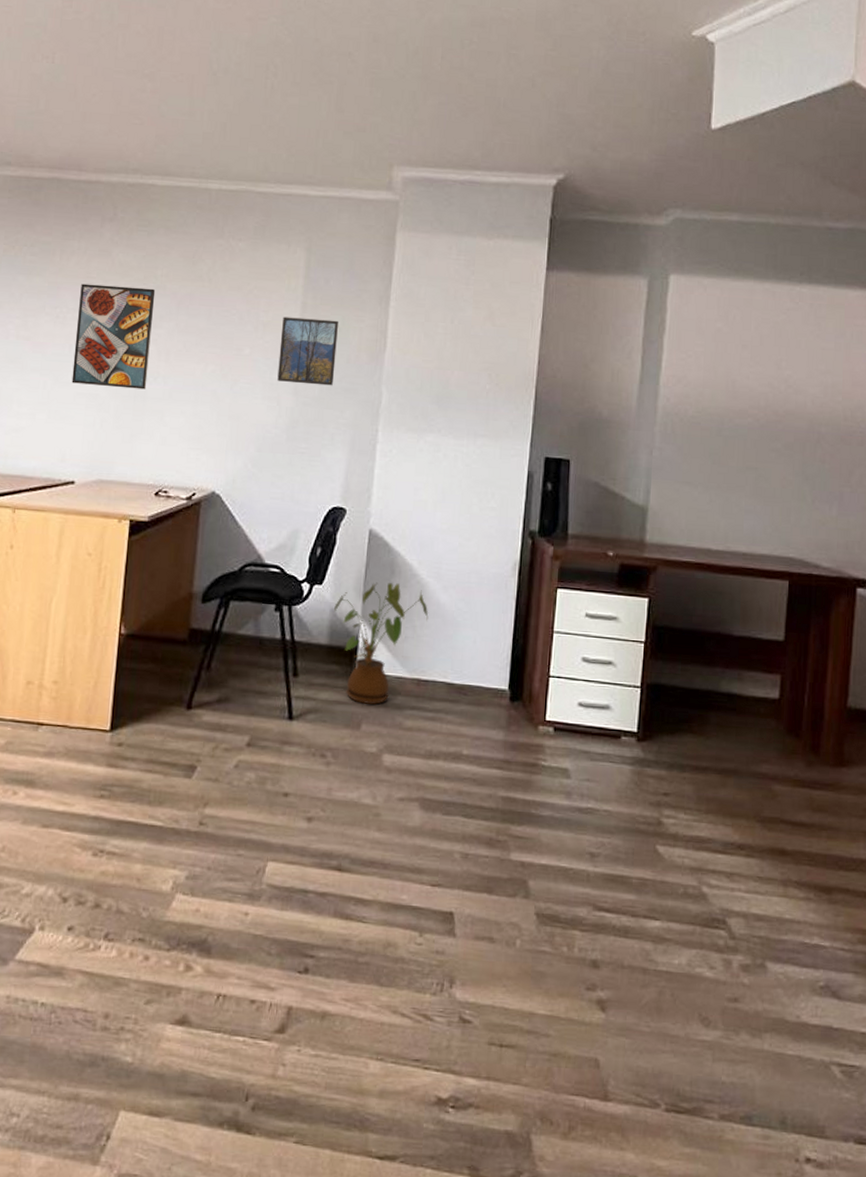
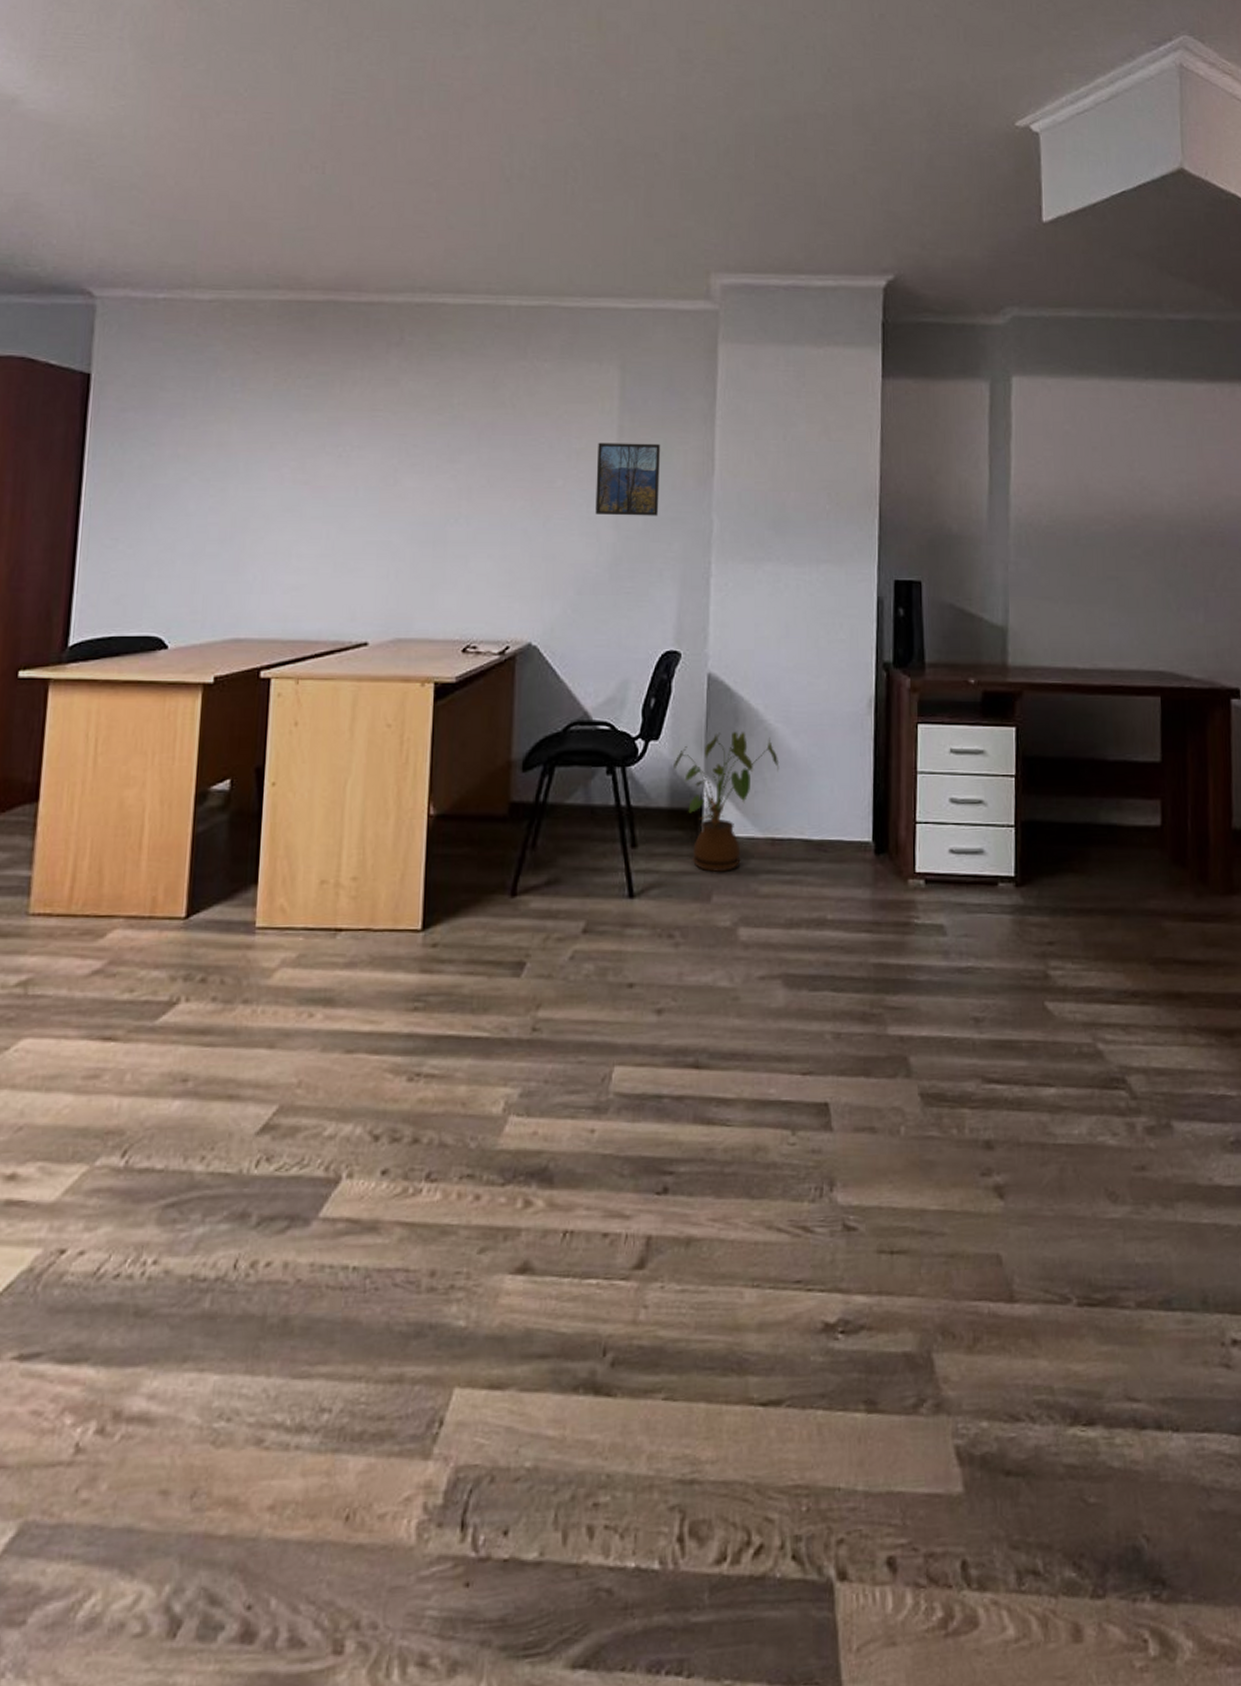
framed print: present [71,283,156,390] -> none [359,417,452,533]

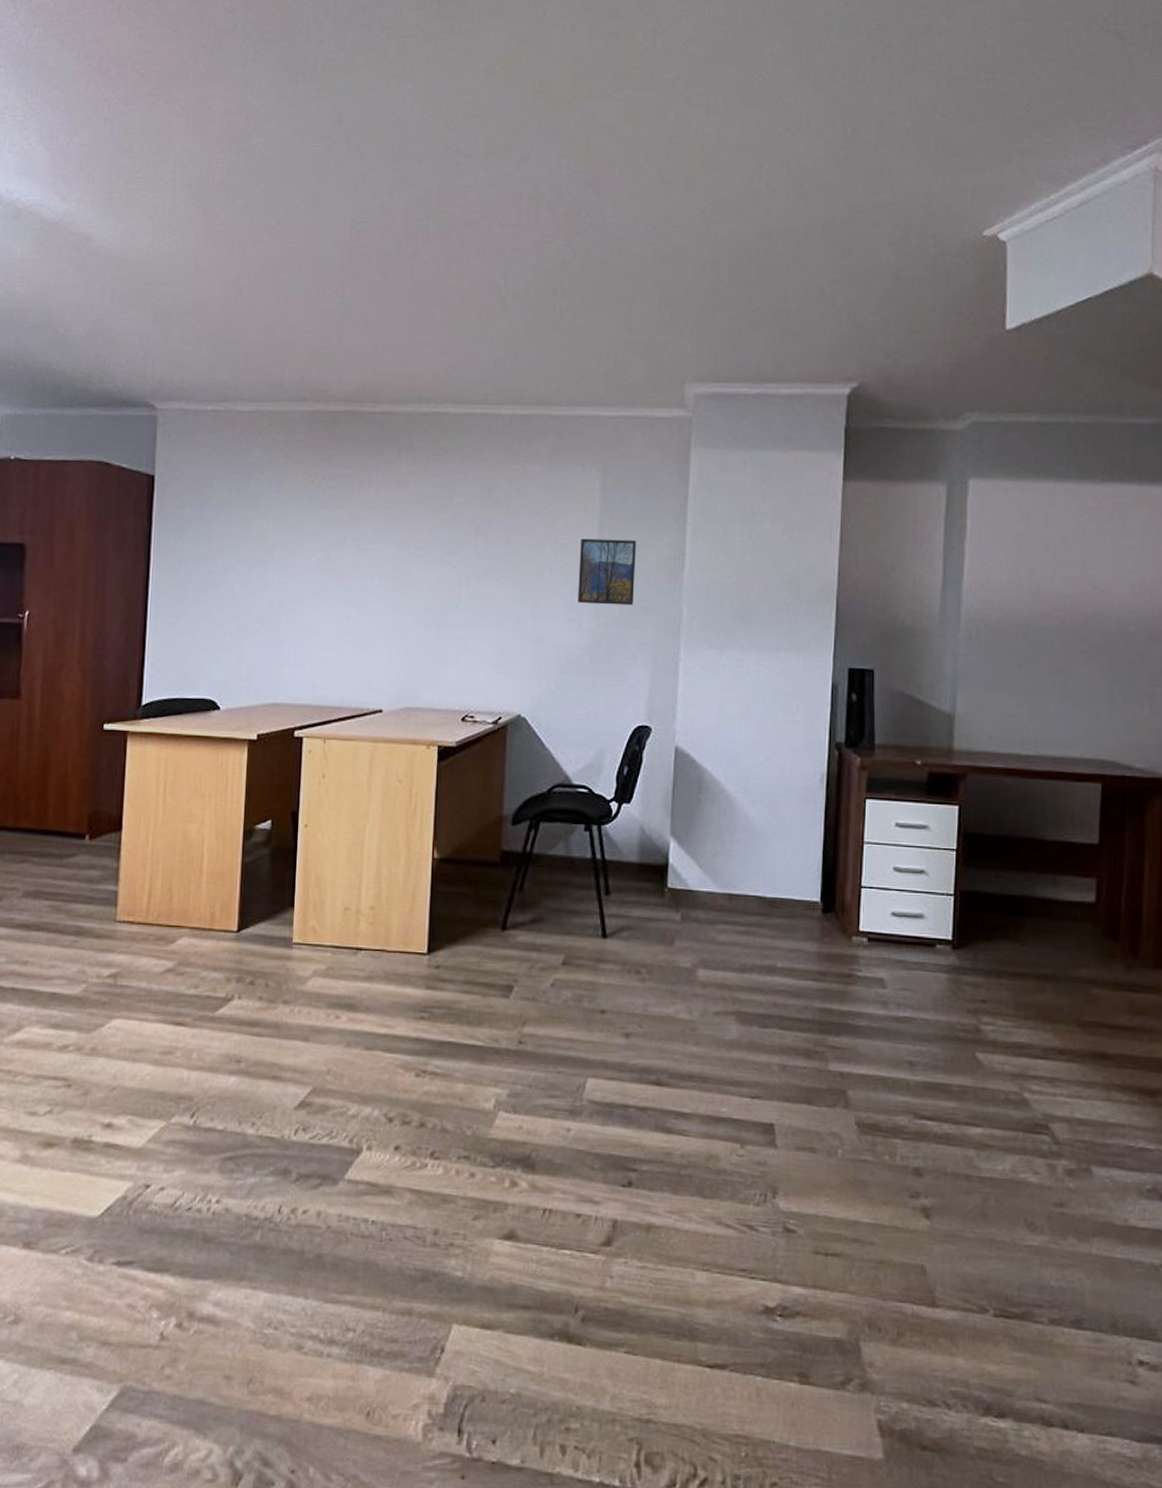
house plant: present [674,732,780,873] -> none [643,799,738,921]

